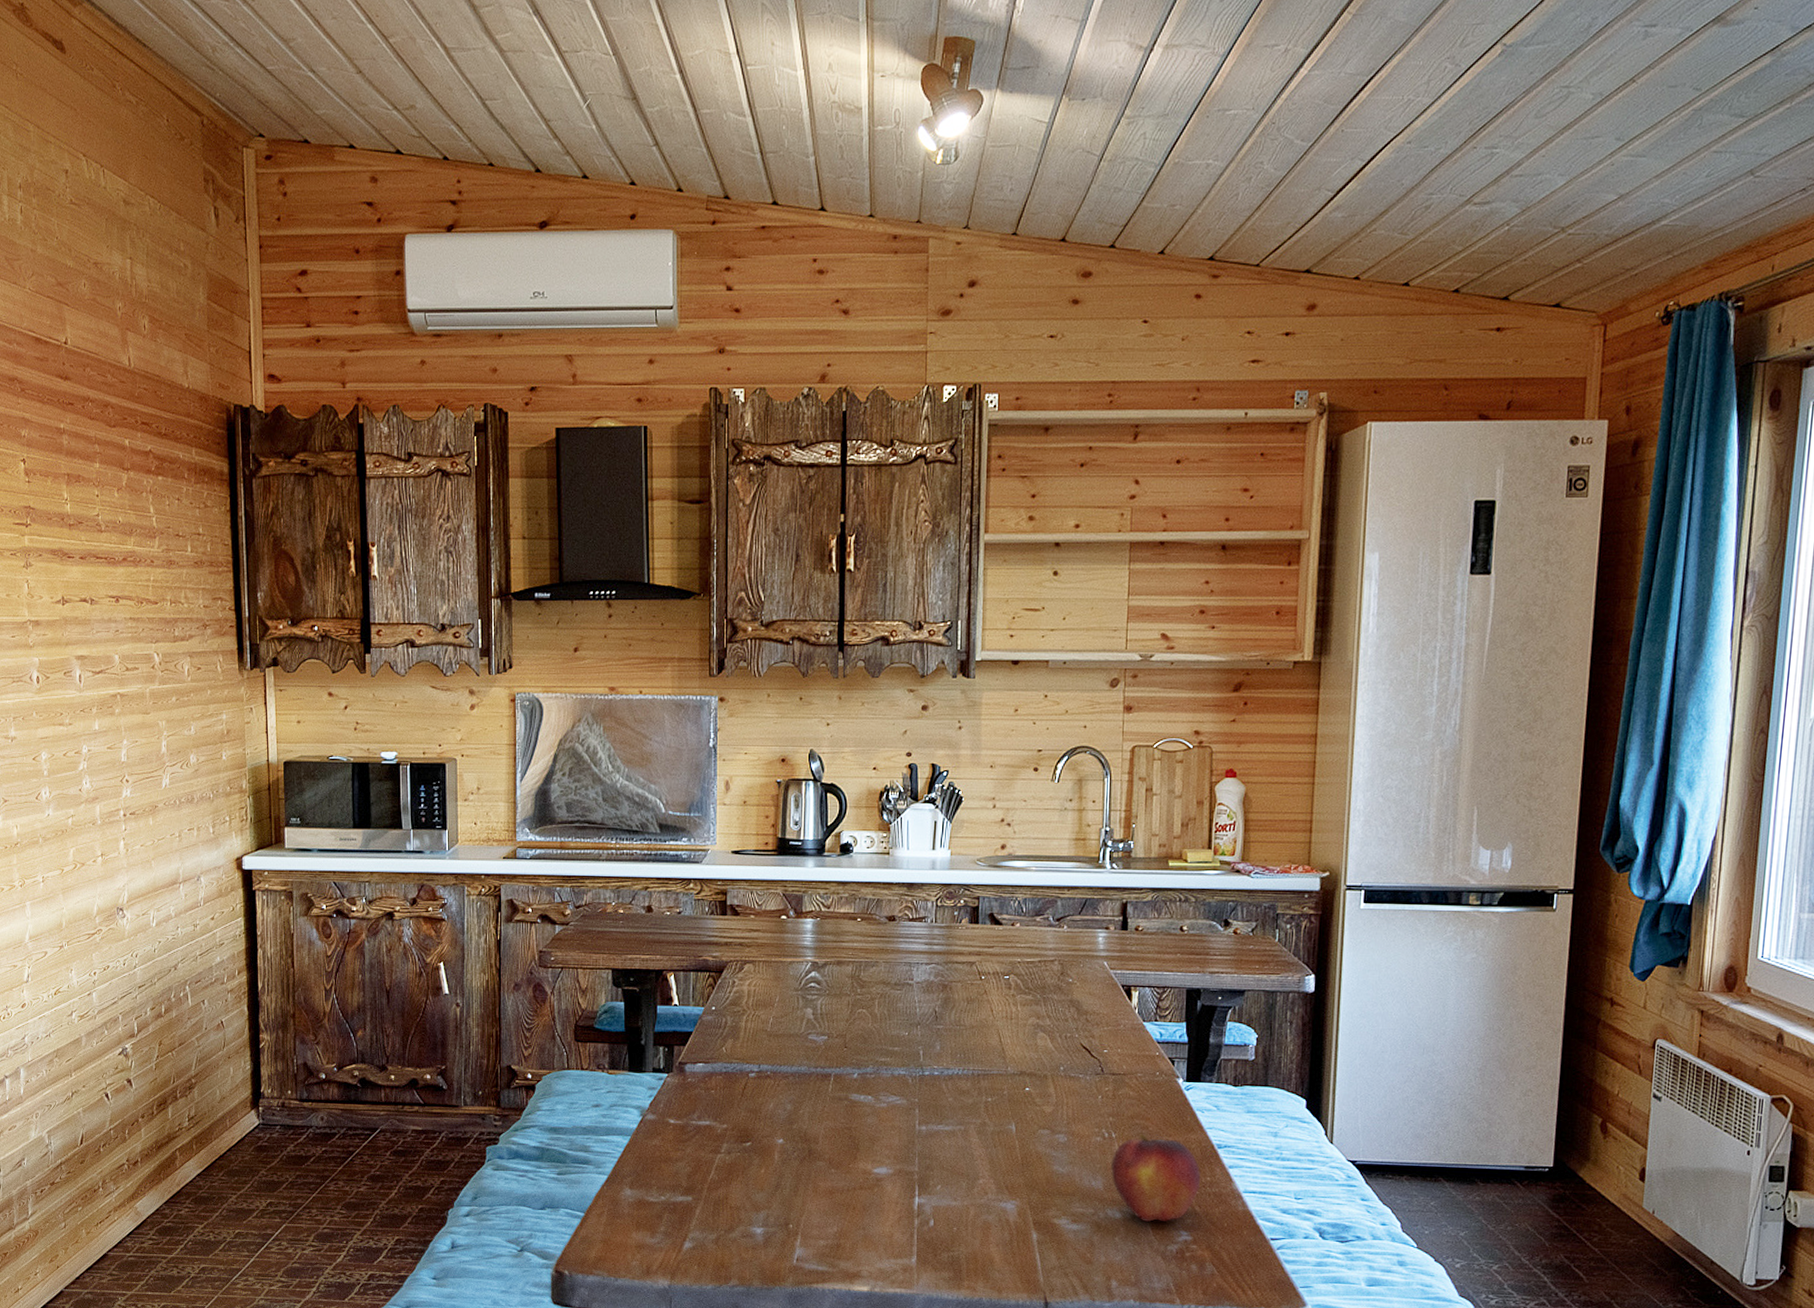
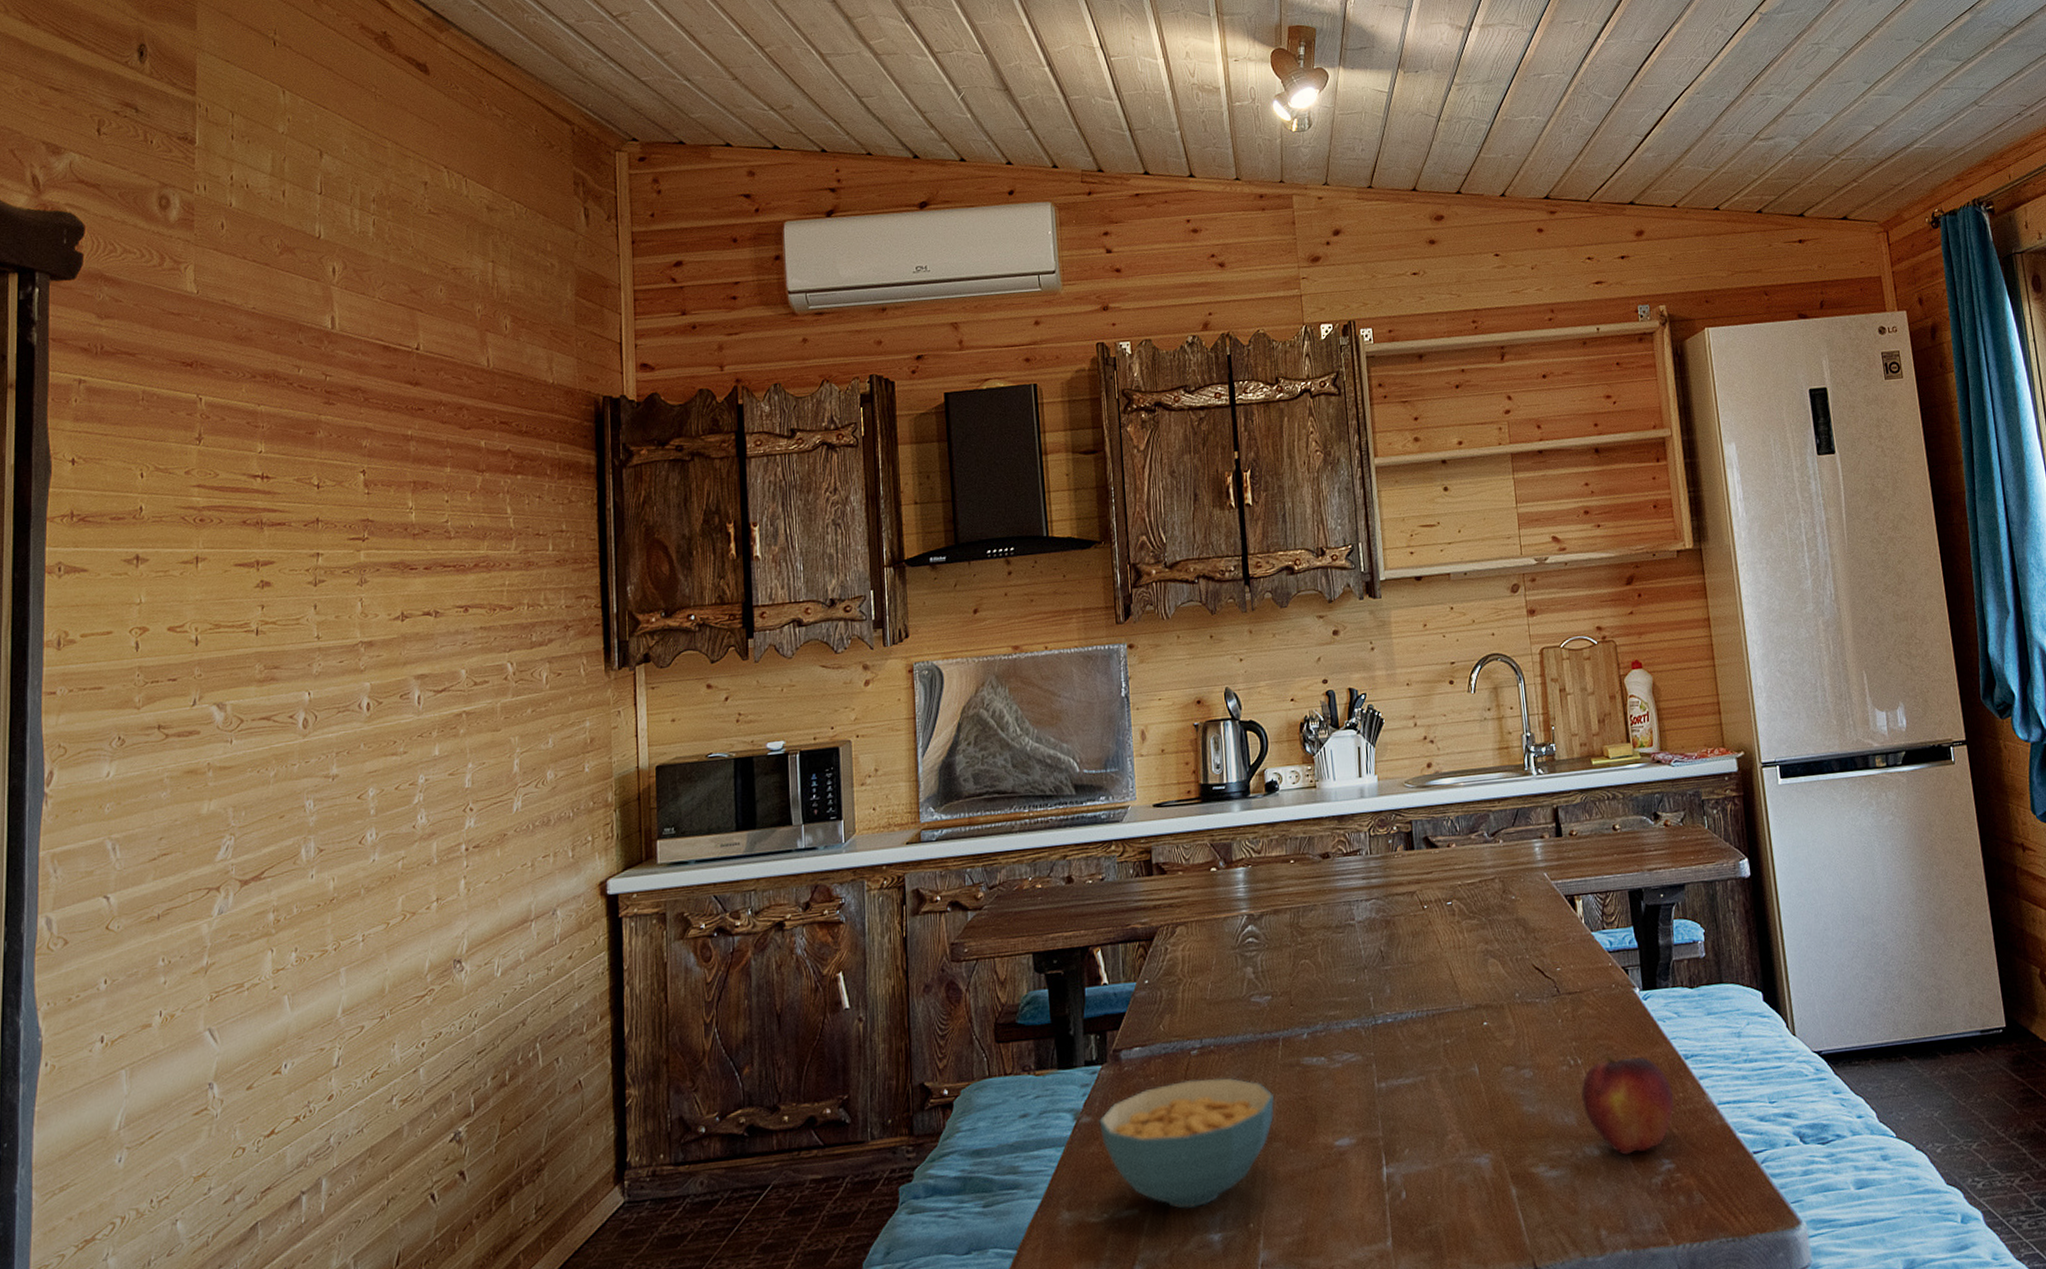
cereal bowl: none [662,1098,821,1204] -> present [1099,1078,1274,1209]

